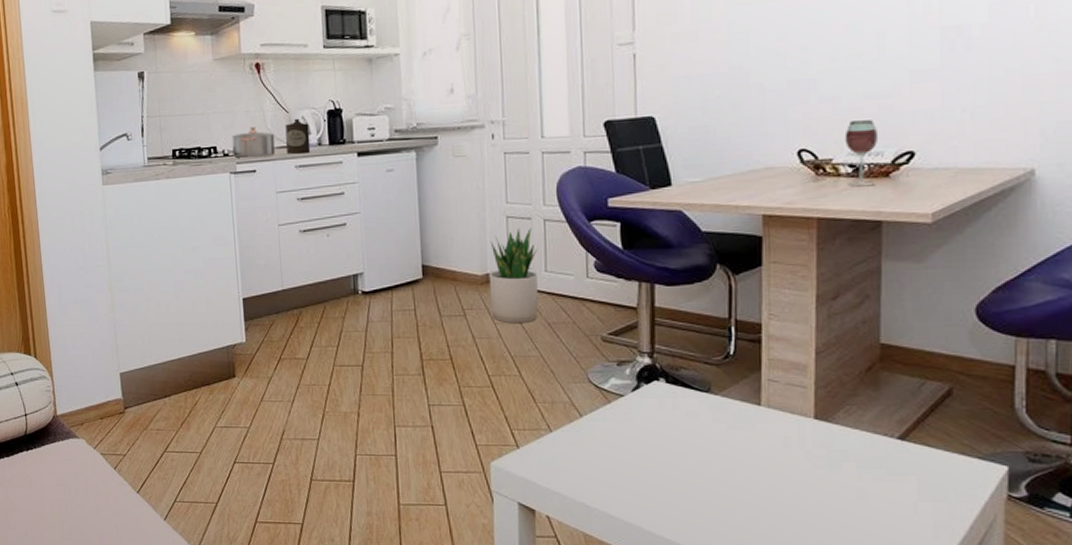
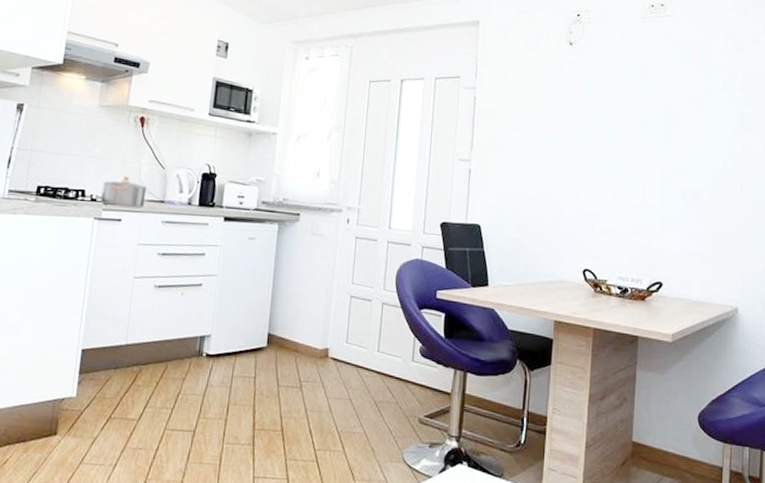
canister: present [285,118,311,155] -> none [155,175,183,212]
planter: present [489,227,538,324] -> none [326,308,373,400]
wineglass: present [844,120,879,187] -> none [616,252,639,307]

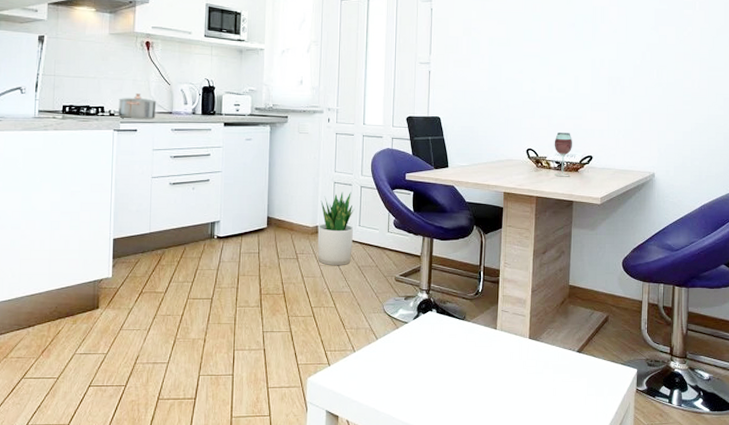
planter: none [326,308,373,400] -> present [317,192,354,266]
wineglass: none [616,252,639,307] -> present [554,133,573,177]

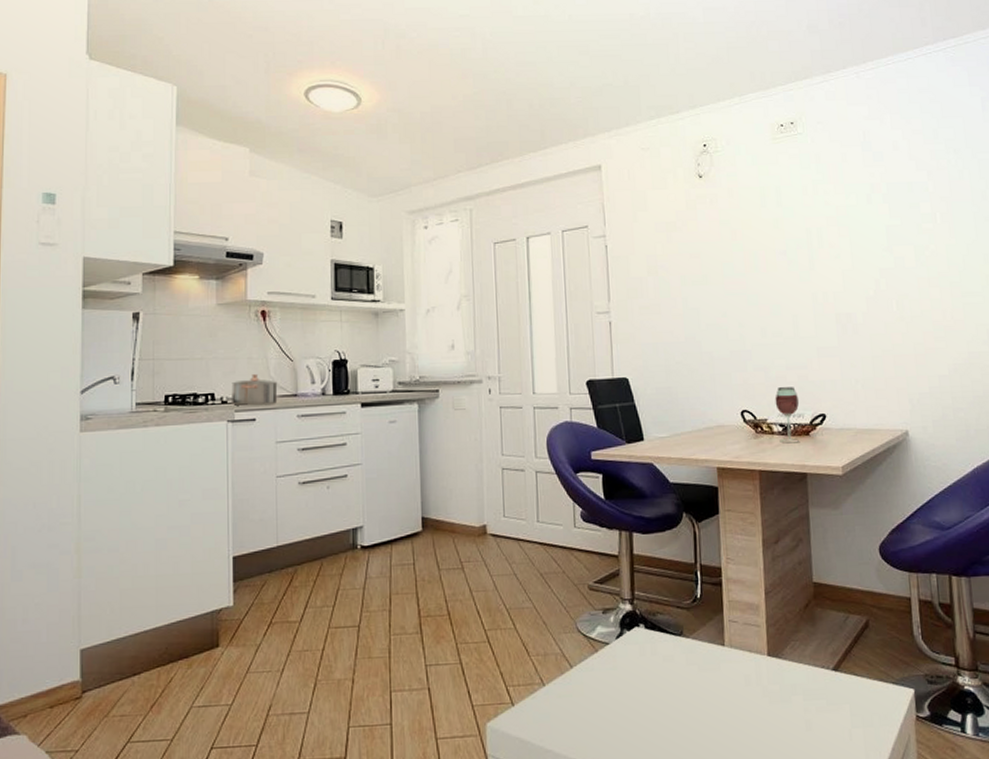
planter: present [317,192,354,266] -> none [485,479,531,575]

